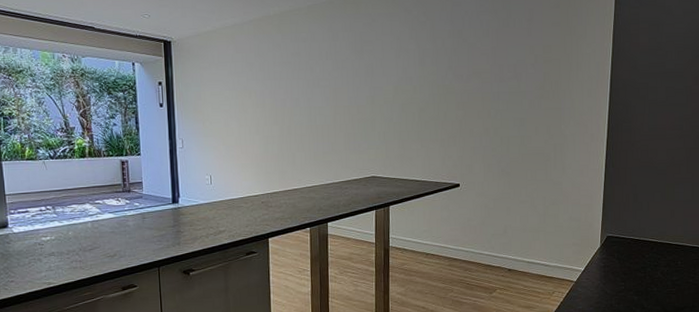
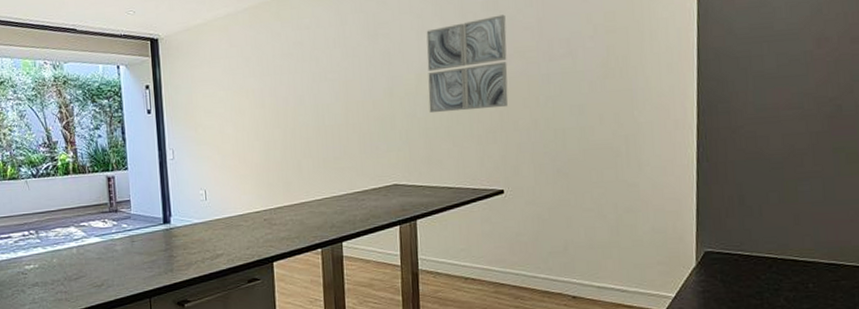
wall art: none [403,41,468,119] -> present [426,14,509,114]

